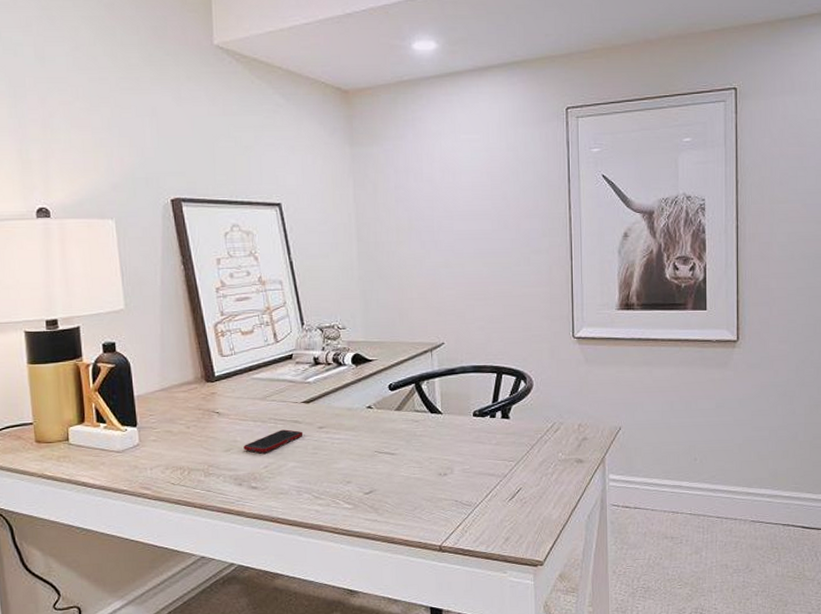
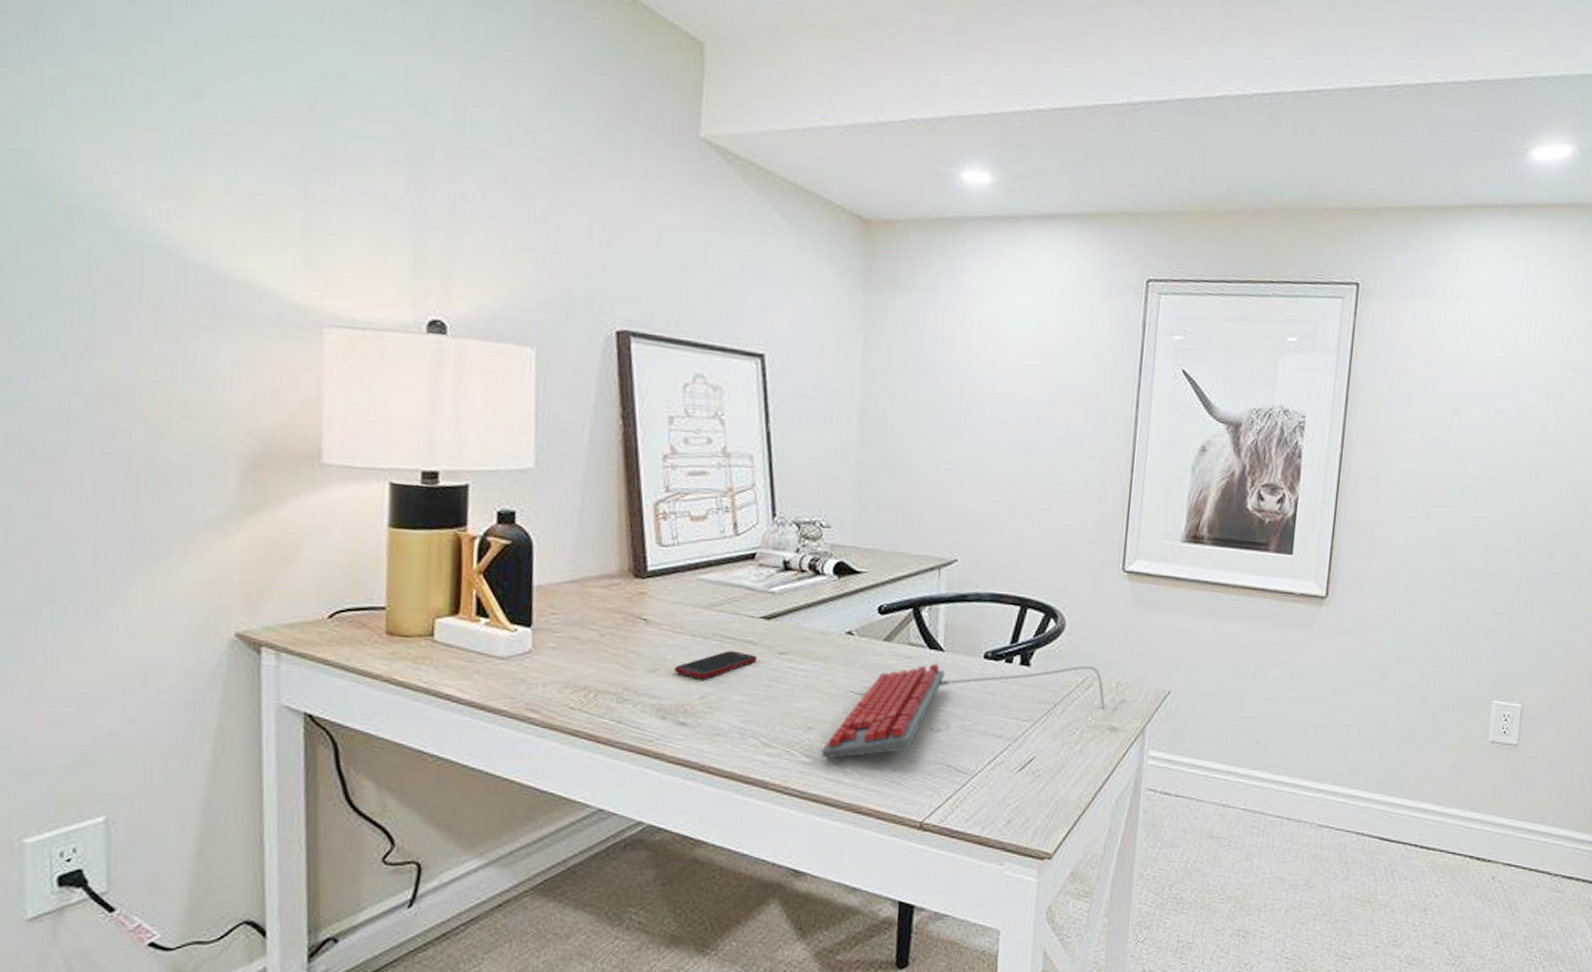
computer keyboard: none [359,414,571,504] -> present [821,663,1105,759]

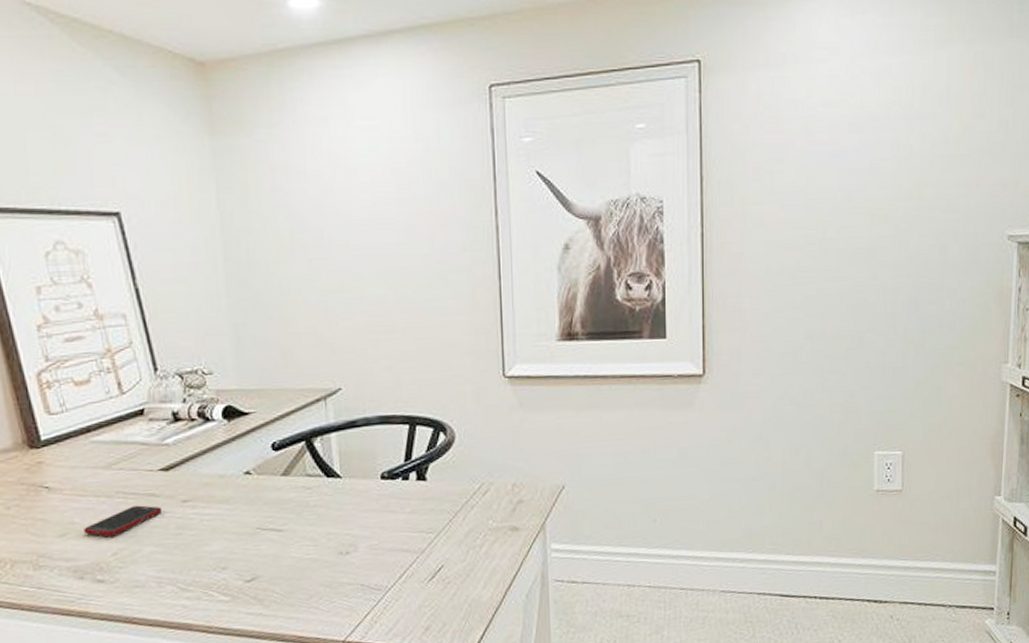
computer keyboard: present [821,663,1105,759] -> none [238,473,503,594]

